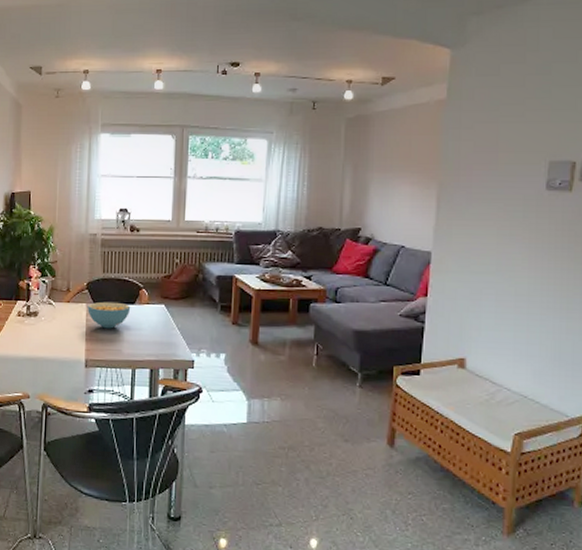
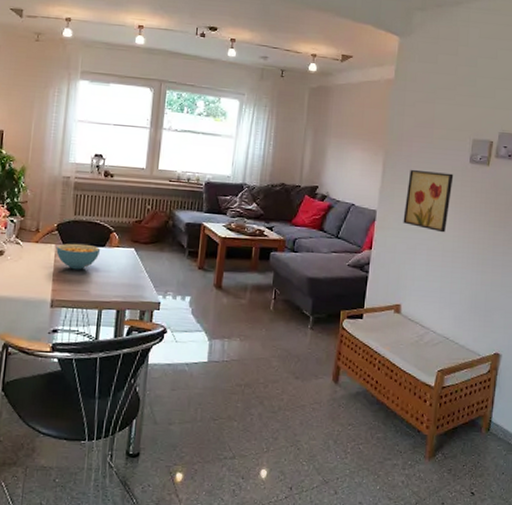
wall art: none [464,202,526,274] -> present [403,169,454,233]

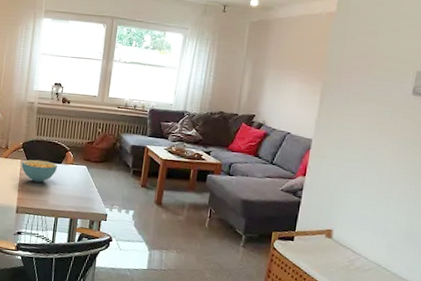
wall art: present [403,169,454,233] -> none [338,100,394,163]

